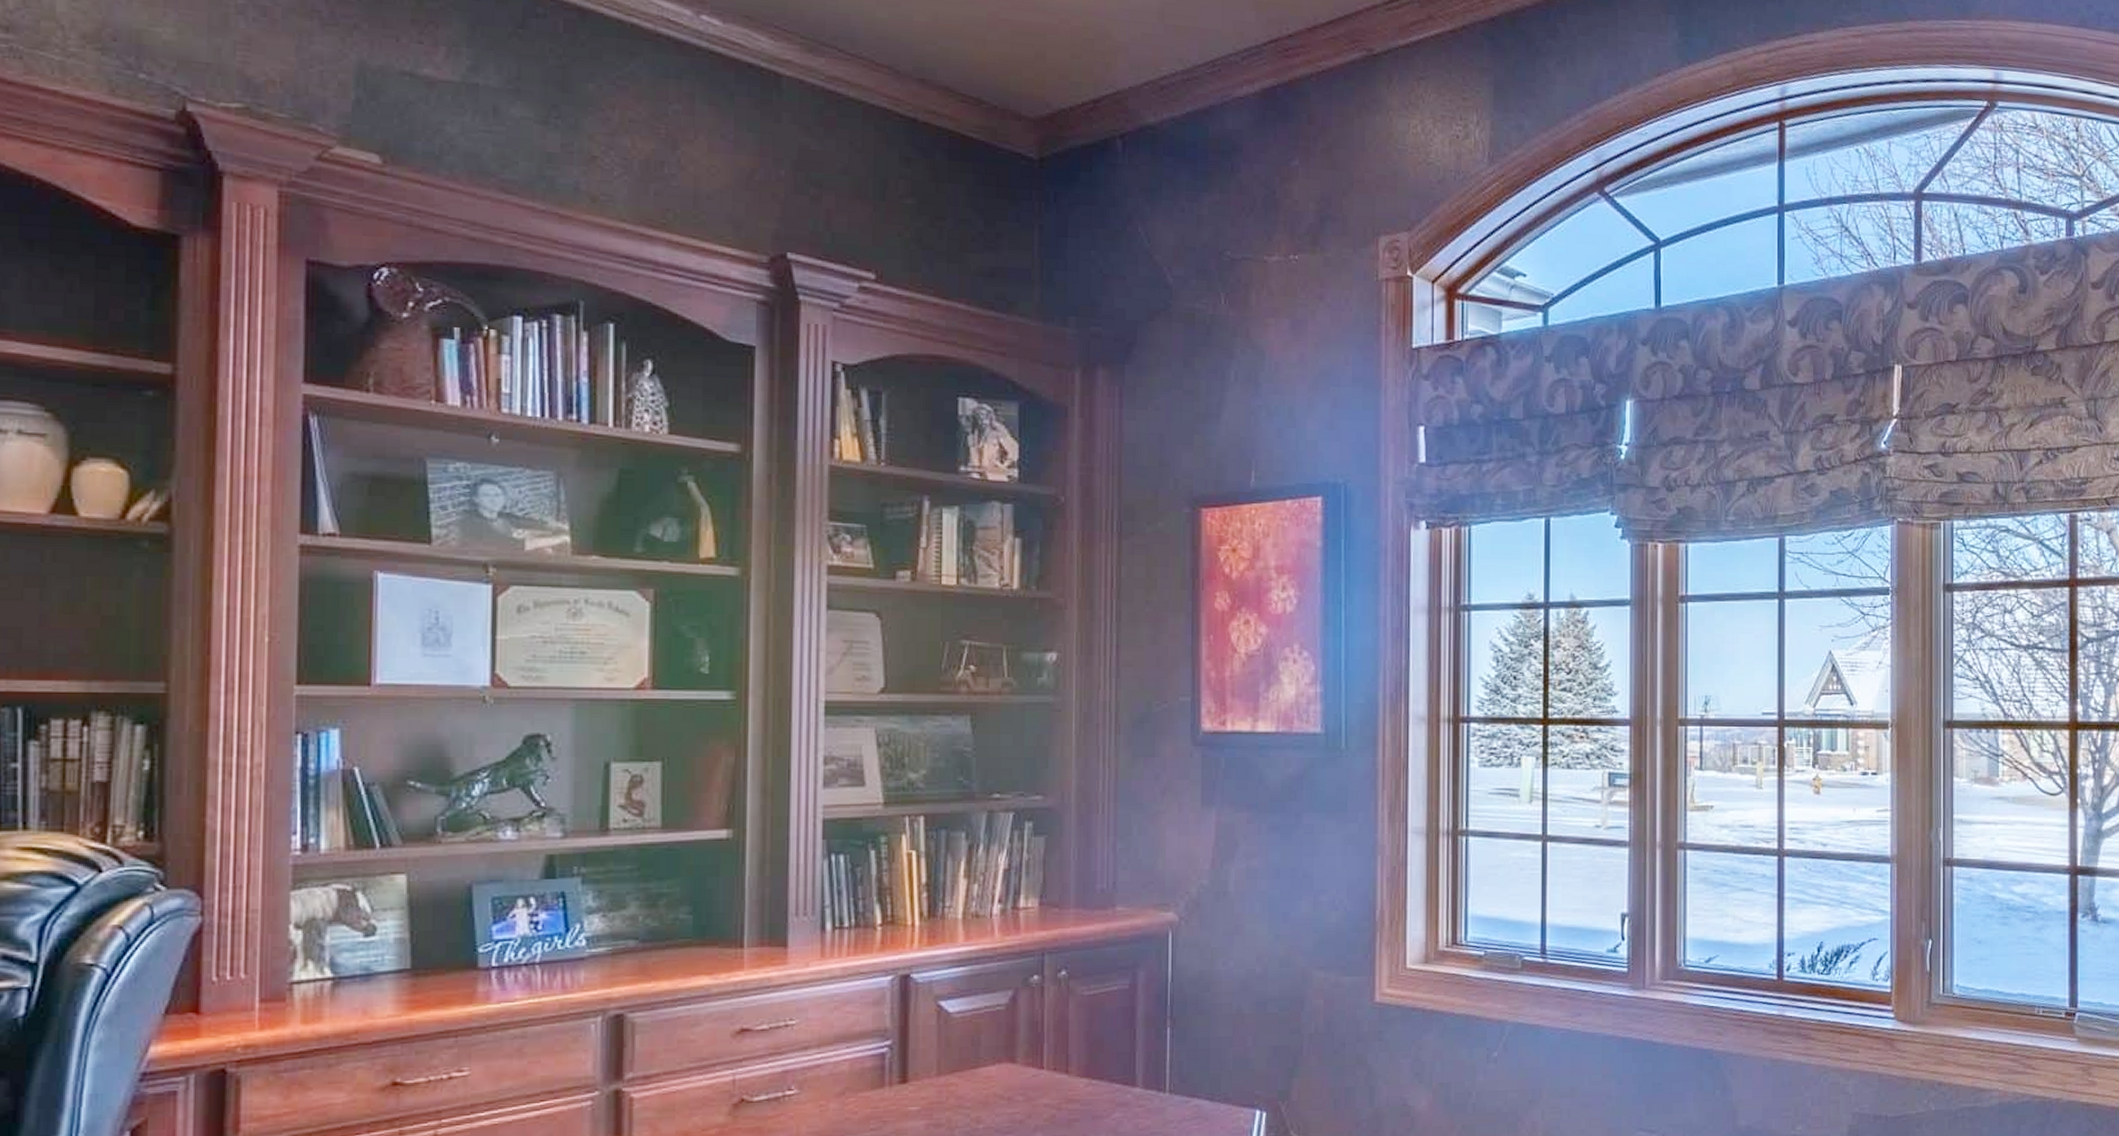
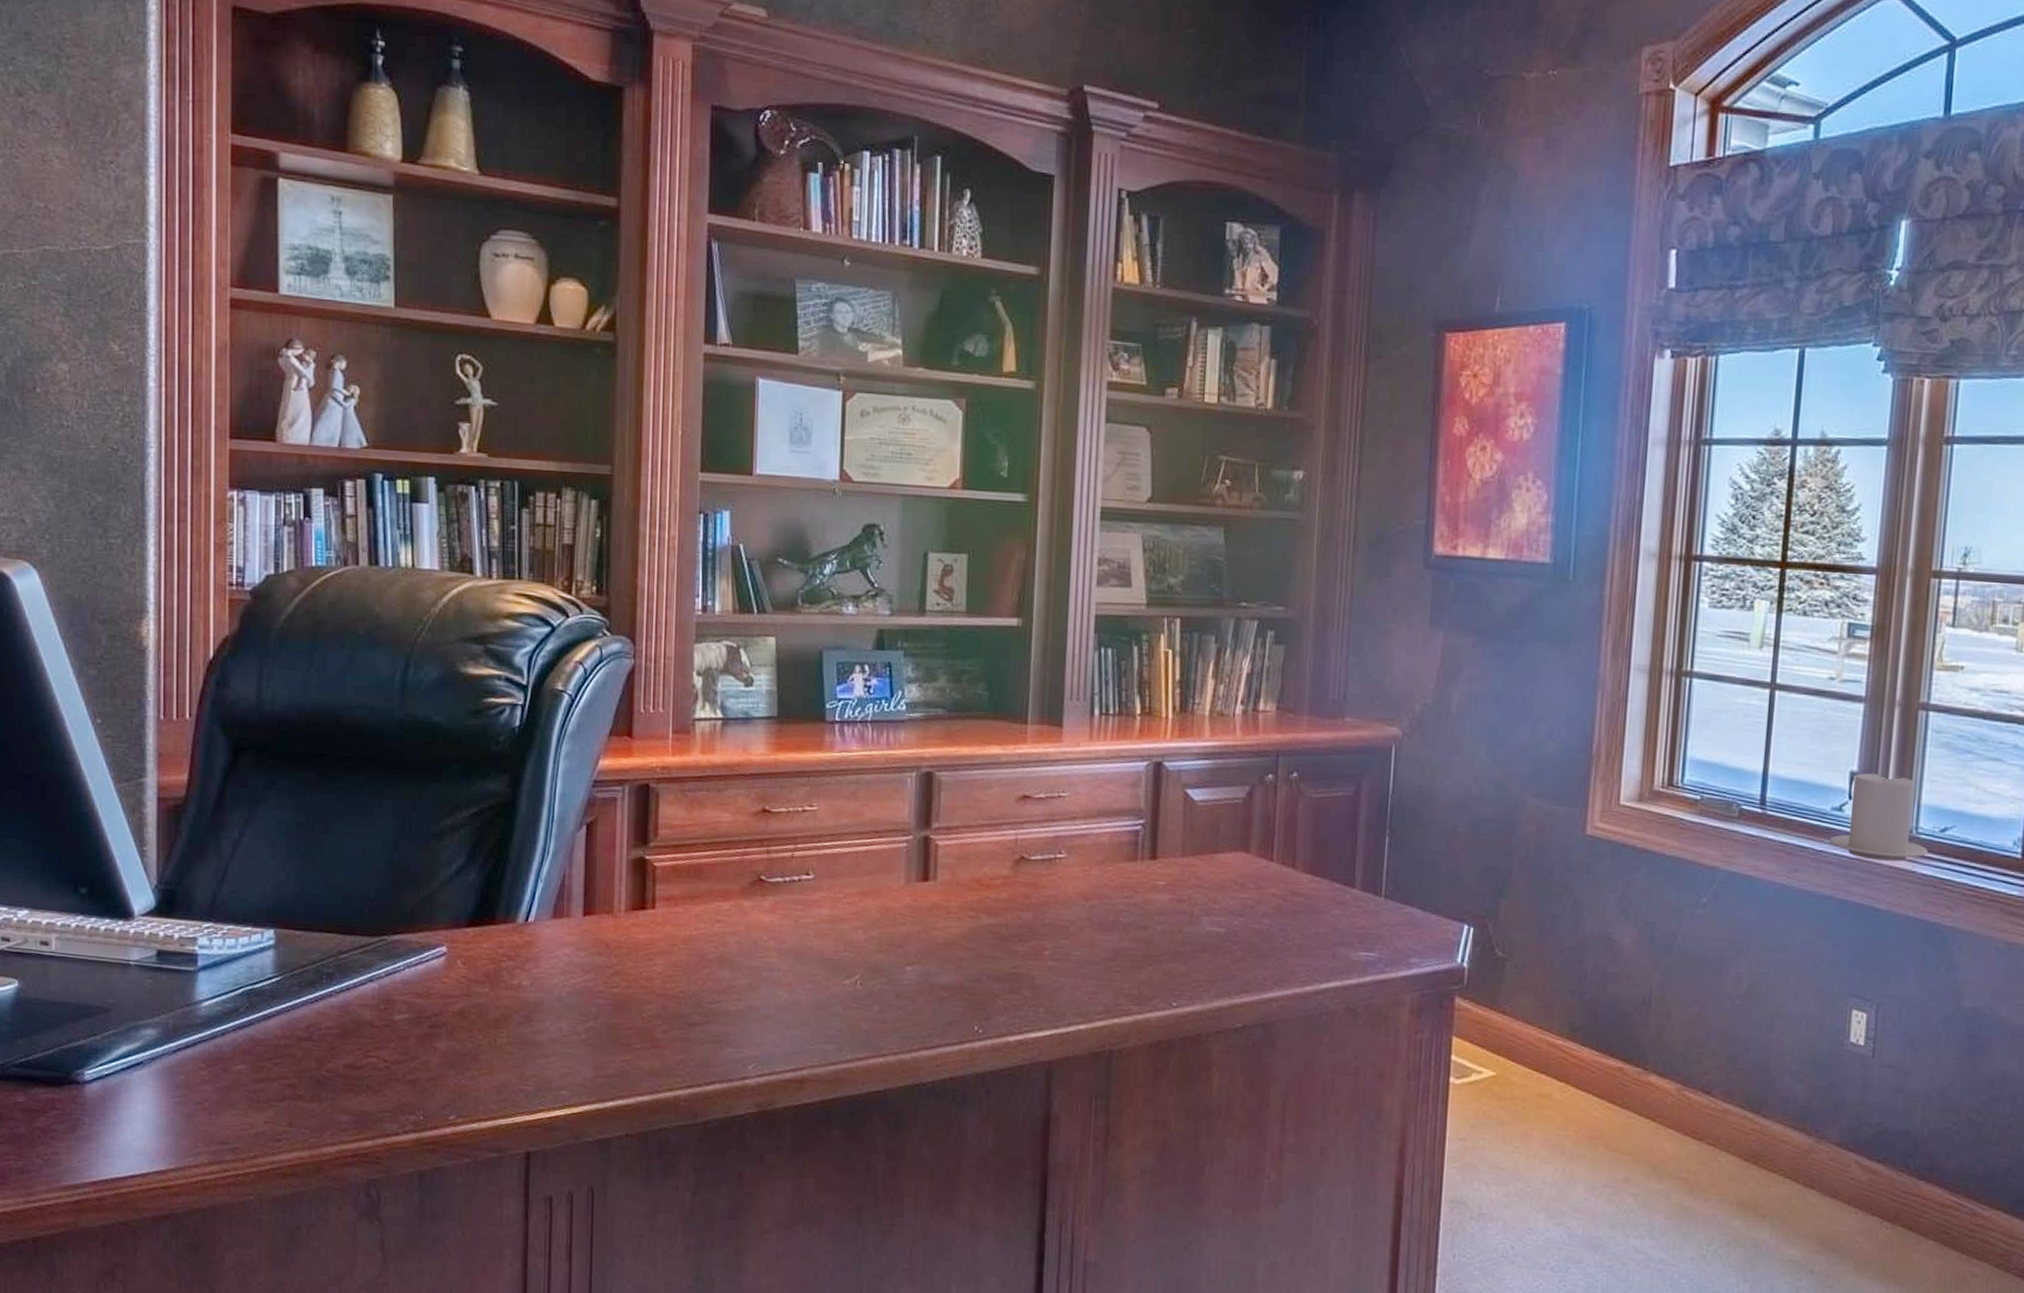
candle: none [1607,913,1696,996] -> present [1829,773,1928,862]

